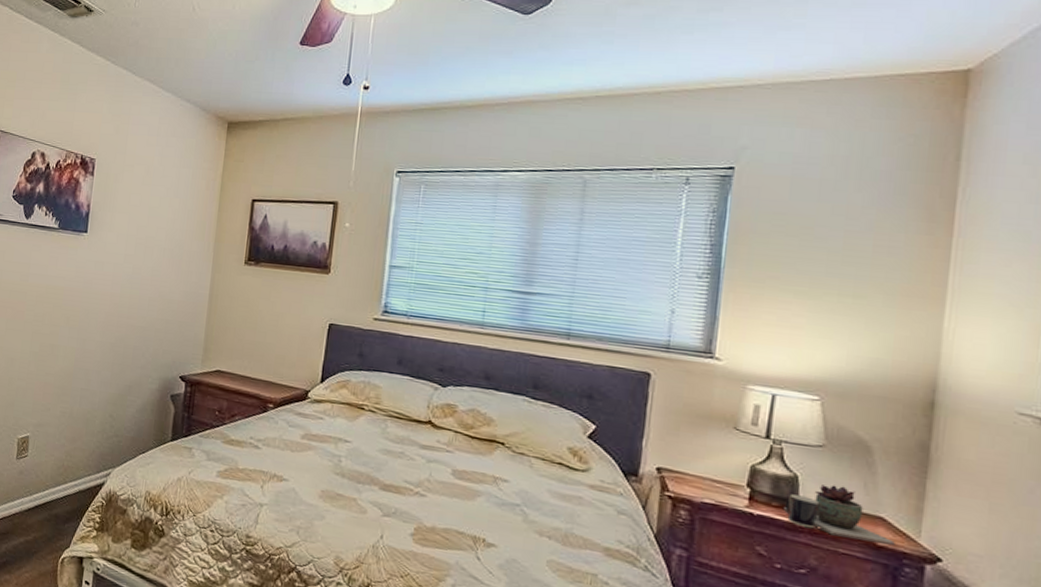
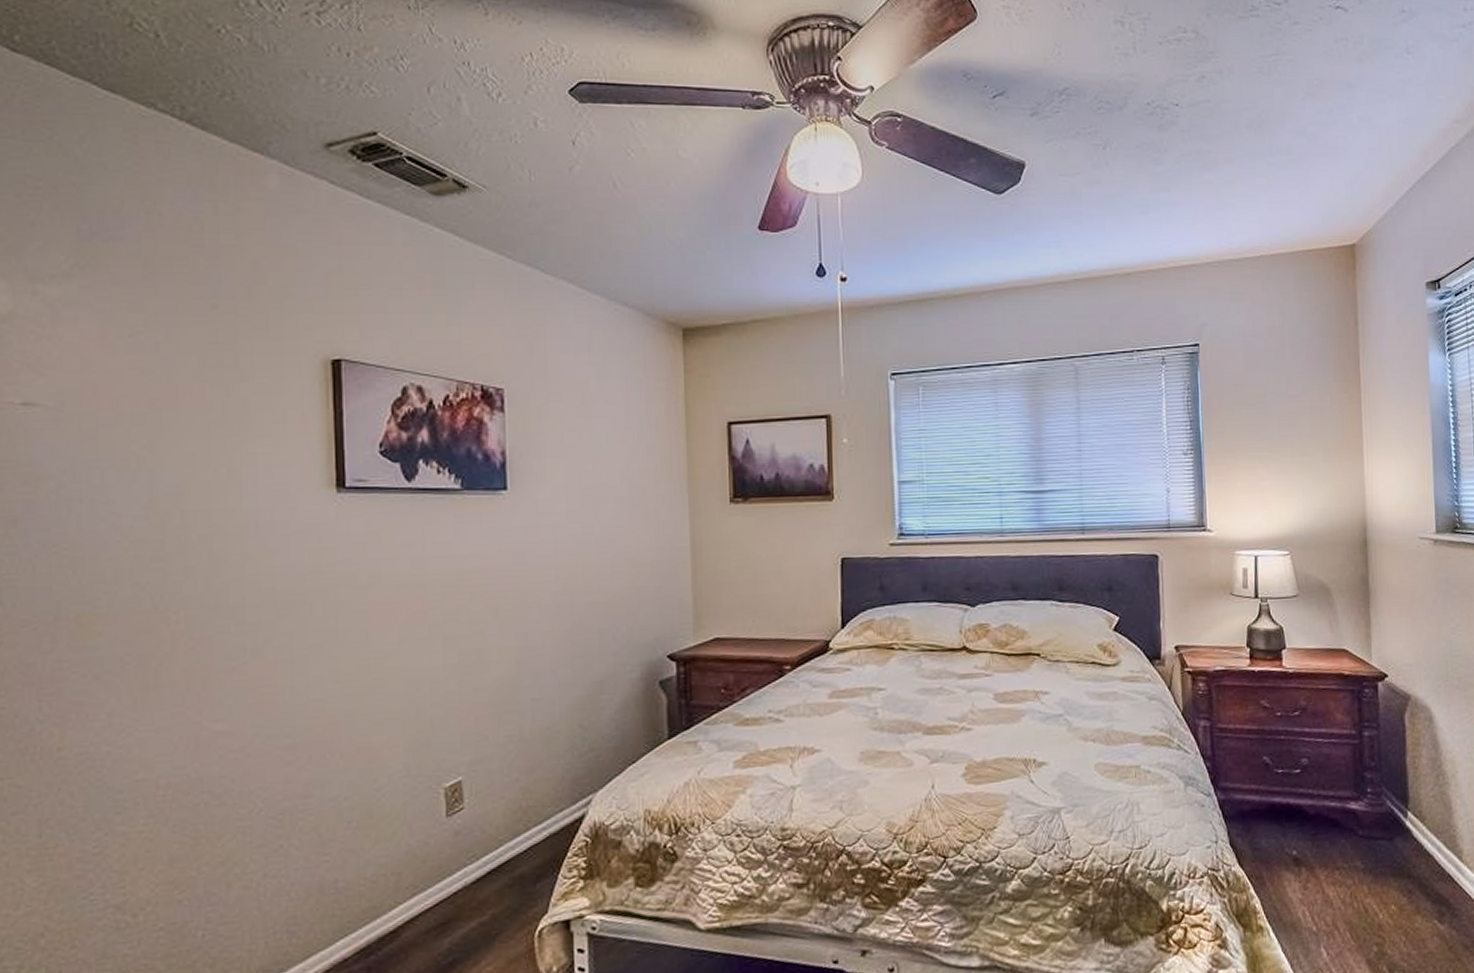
succulent plant: present [782,485,895,545] -> none [1275,628,1356,675]
mug: present [784,494,820,529] -> none [1276,644,1302,674]

